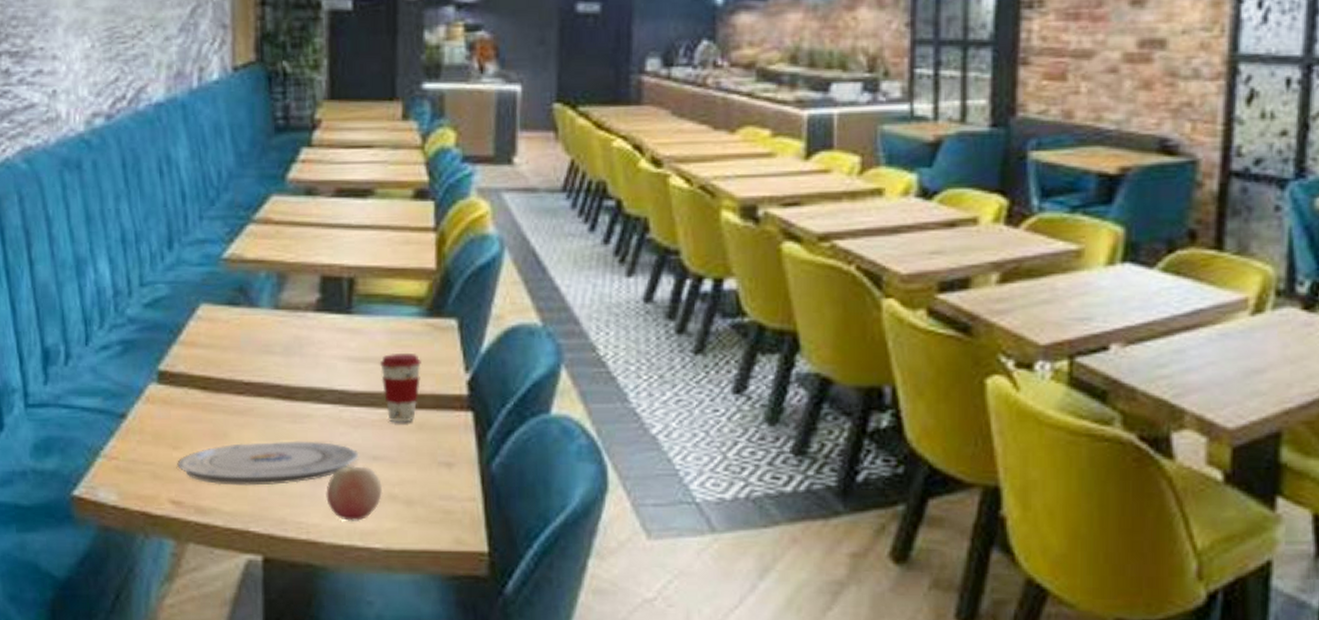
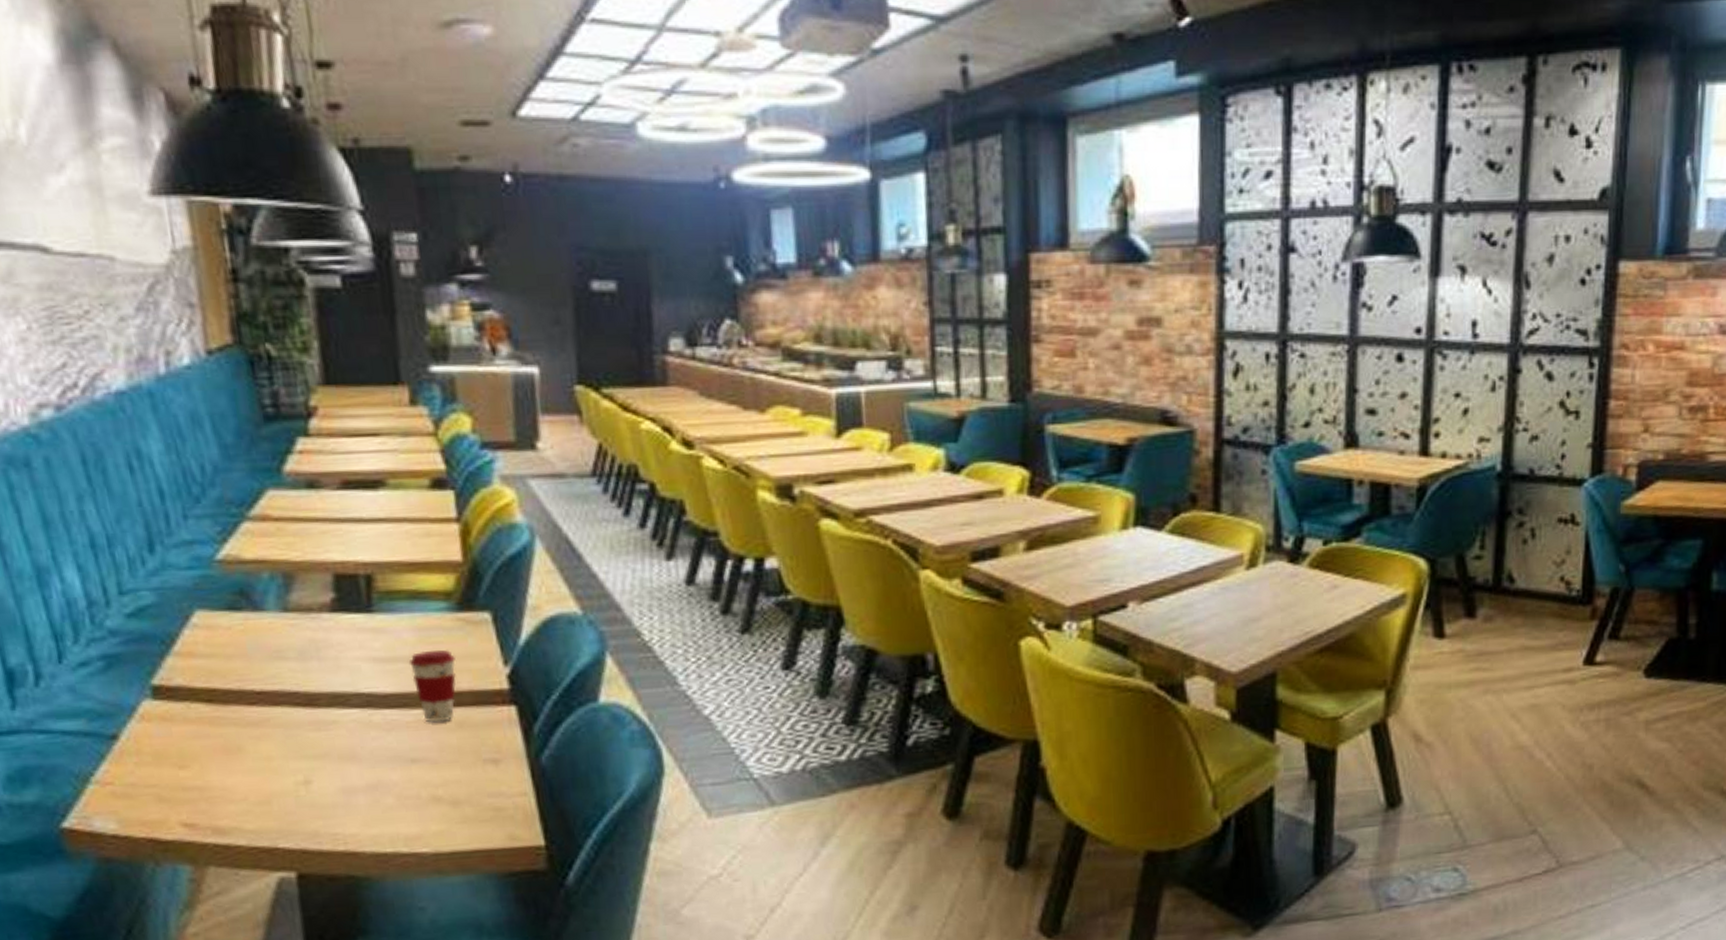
plate: present [177,441,359,486] -> none [185,748,396,803]
fruit: present [326,466,383,521] -> none [361,769,426,828]

